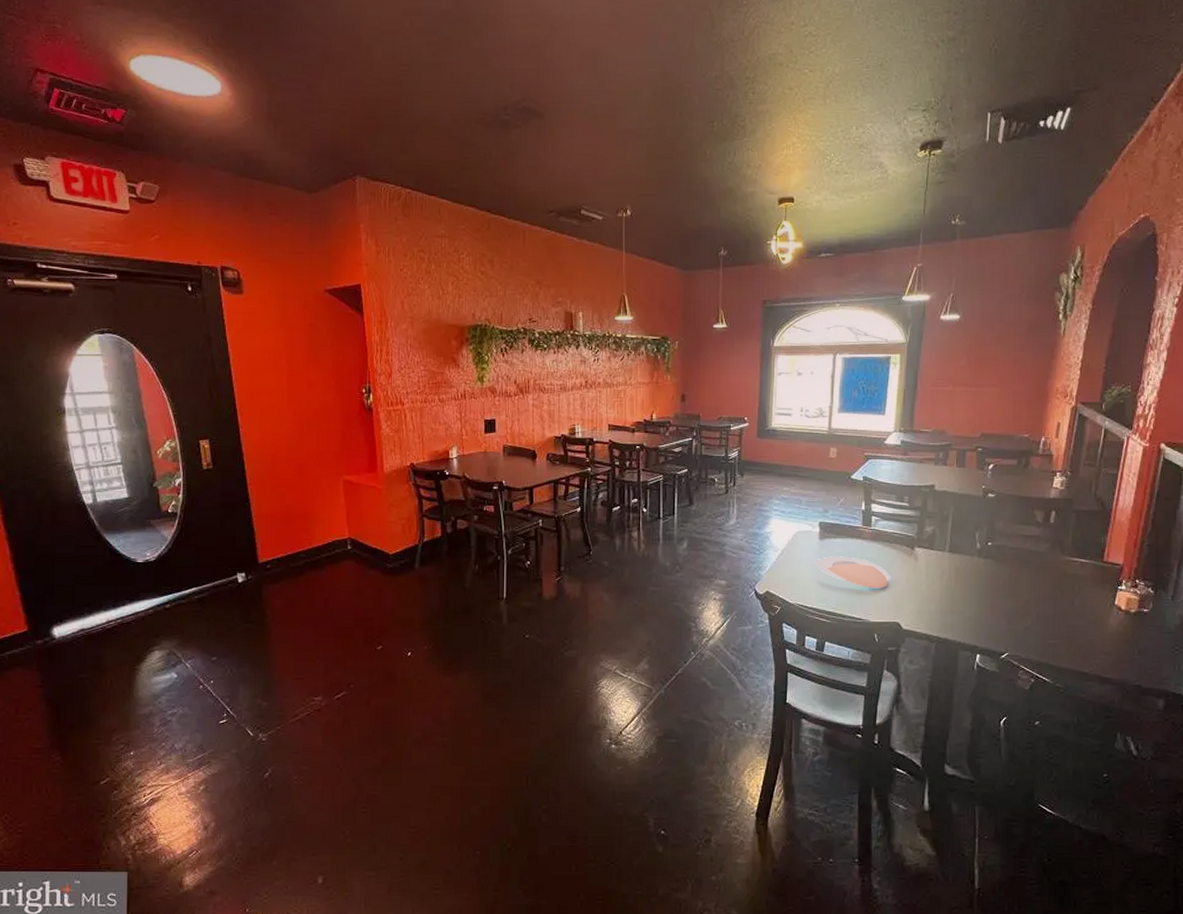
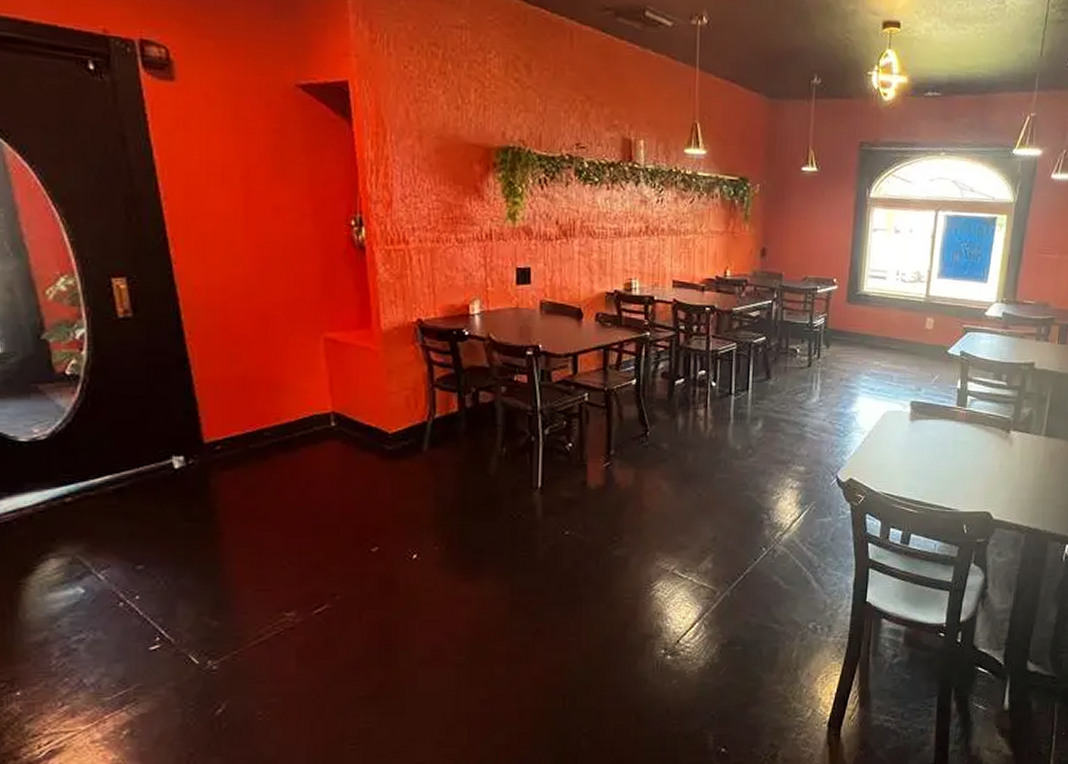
plate: present [815,556,892,589] -> none [905,440,985,475]

